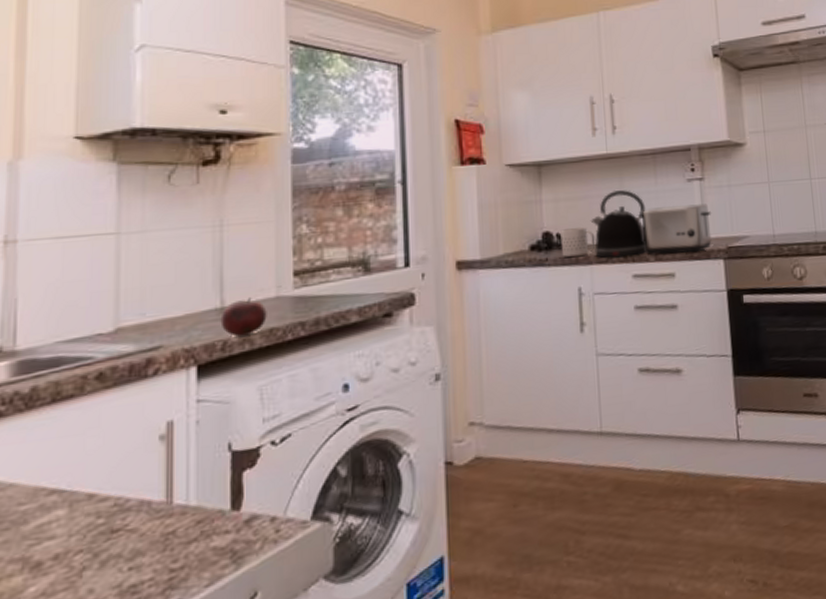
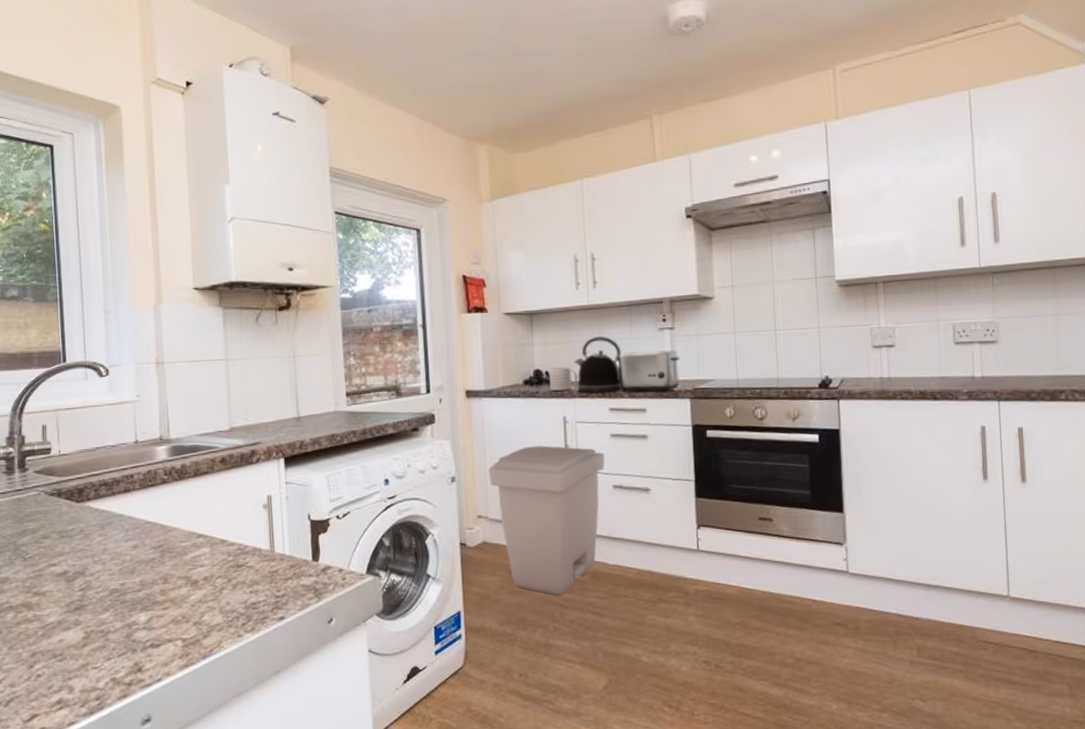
fruit: present [220,298,267,337] -> none [297,411,329,439]
trash can: none [484,325,629,519] -> present [489,445,605,596]

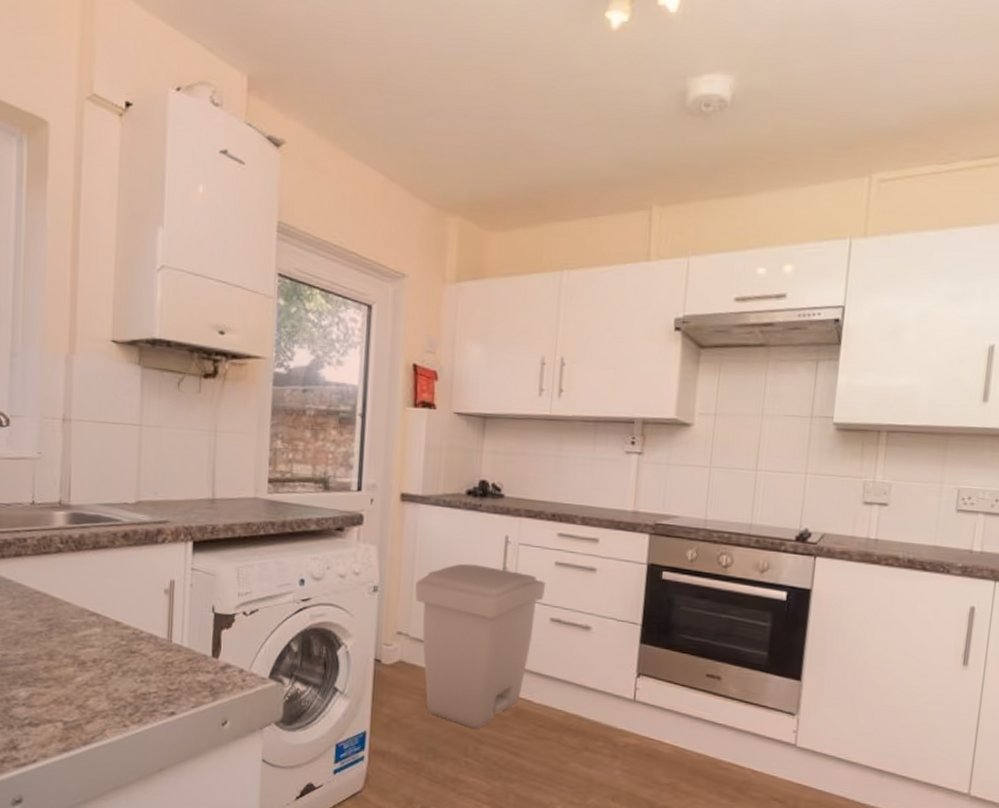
mug: present [549,366,578,392] -> none [494,480,528,509]
kettle: present [573,336,622,394] -> none [525,451,580,515]
toaster: present [618,350,681,392] -> none [573,474,646,523]

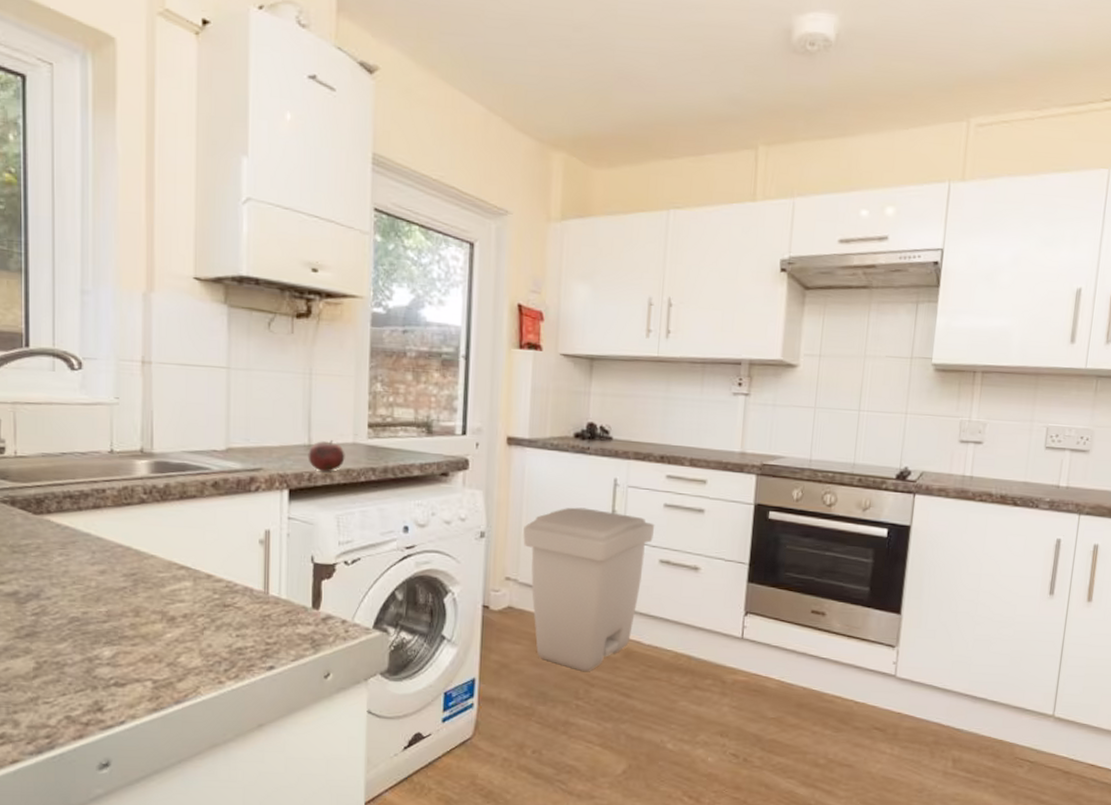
fruit: none [211,495,246,525] -> present [308,440,345,472]

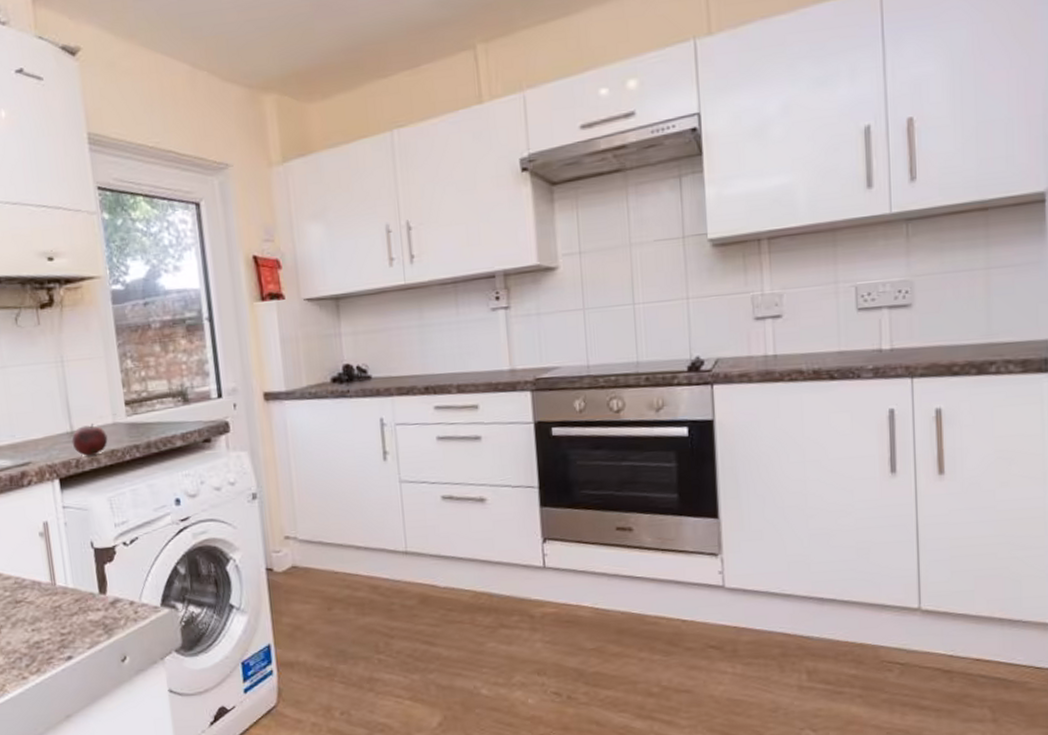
trash can: present [523,507,655,672] -> none [295,453,431,624]

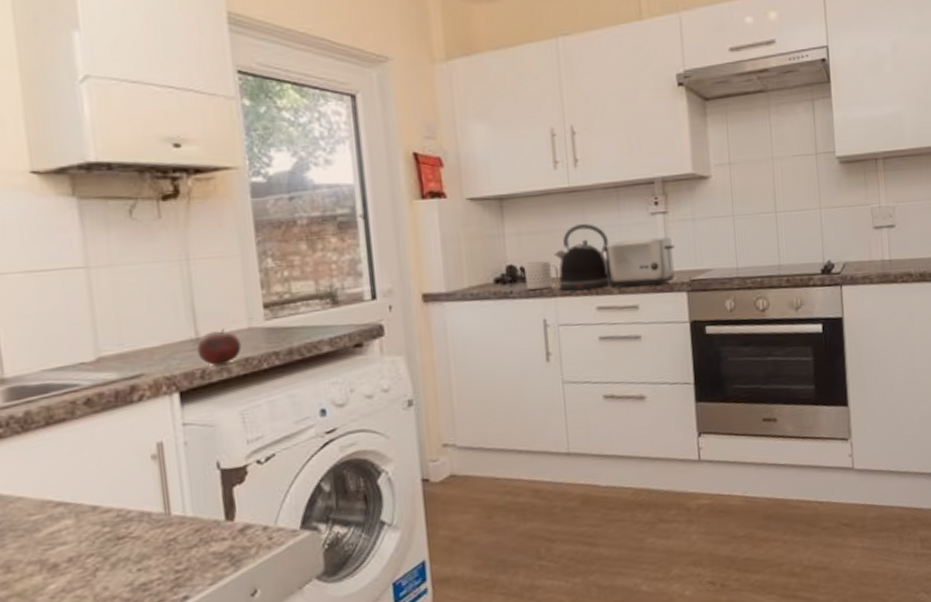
mug: none [360,359,396,390] -> present [524,260,560,291]
kettle: none [390,321,448,390] -> present [553,223,610,291]
toaster: none [443,334,519,386] -> present [605,237,676,287]

